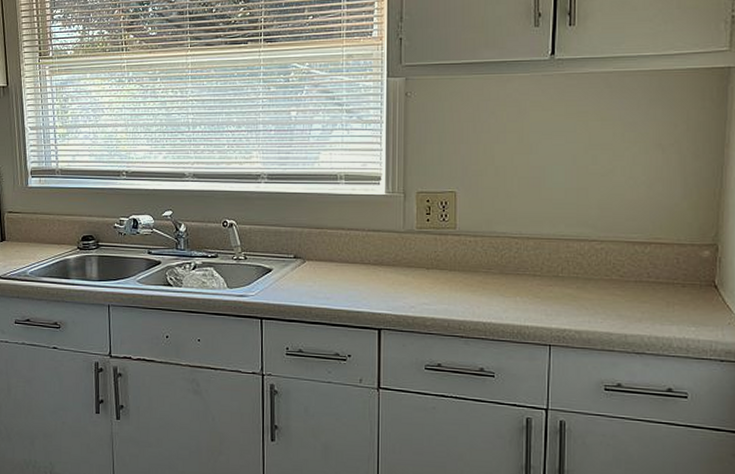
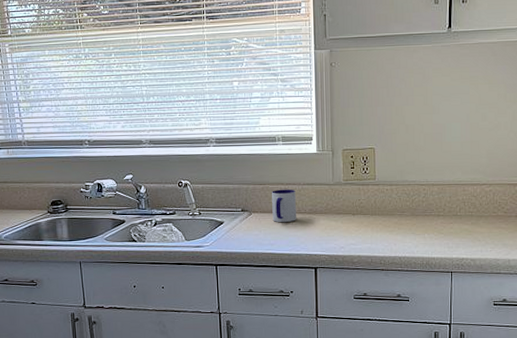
mug: none [330,235,359,274] -> present [272,189,296,223]

